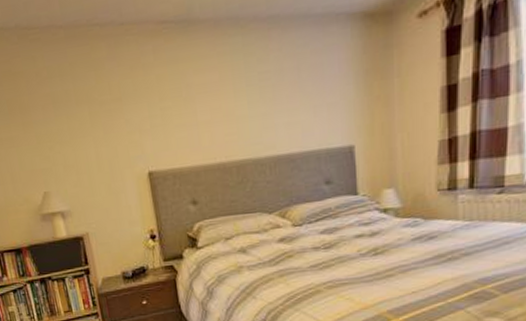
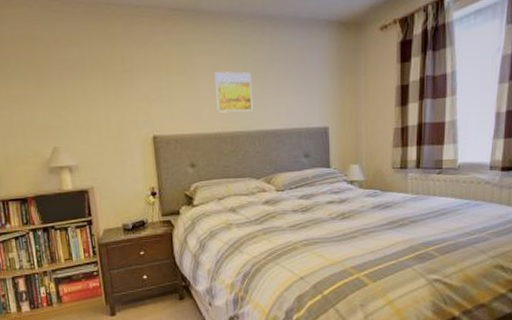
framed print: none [212,88,261,139] -> present [213,72,253,113]

